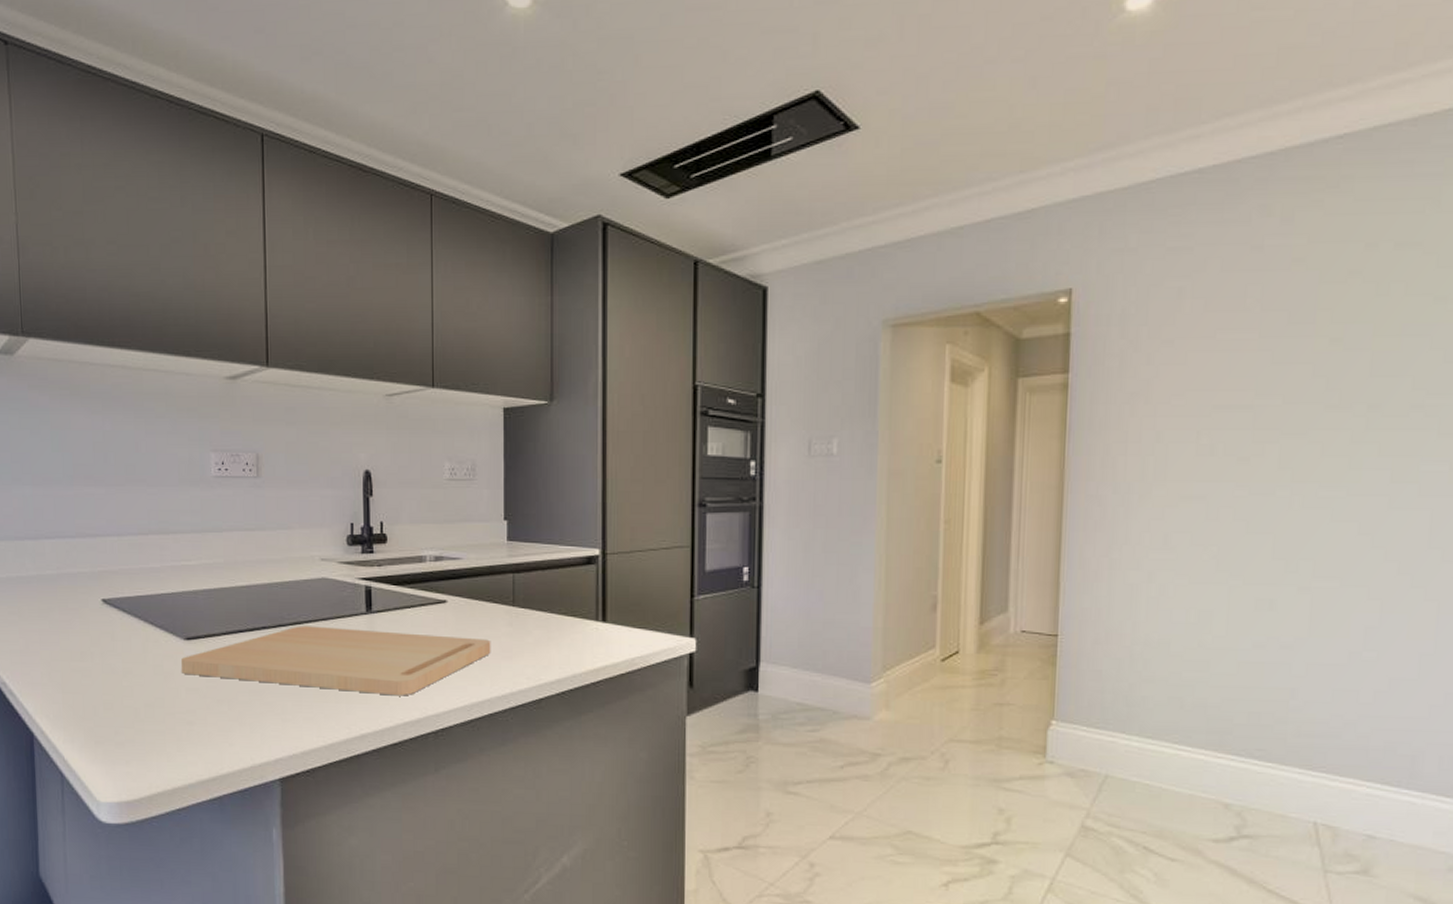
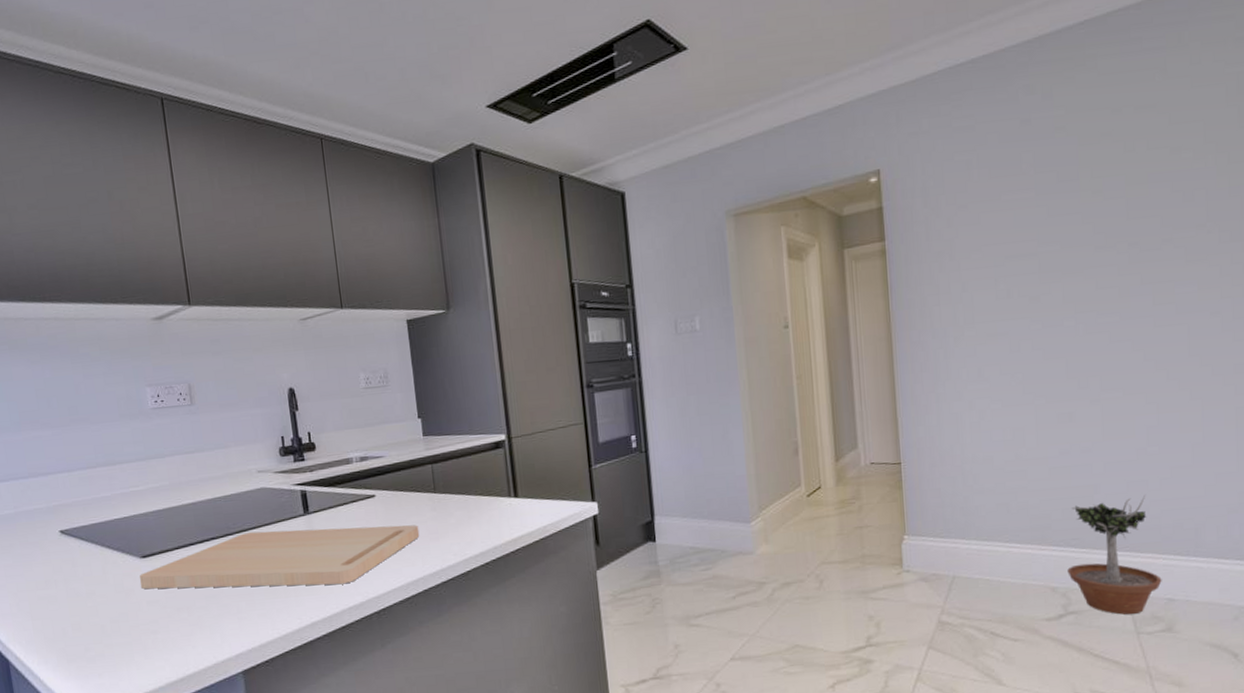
potted tree: none [1246,708,1363,848] -> present [1067,495,1162,615]

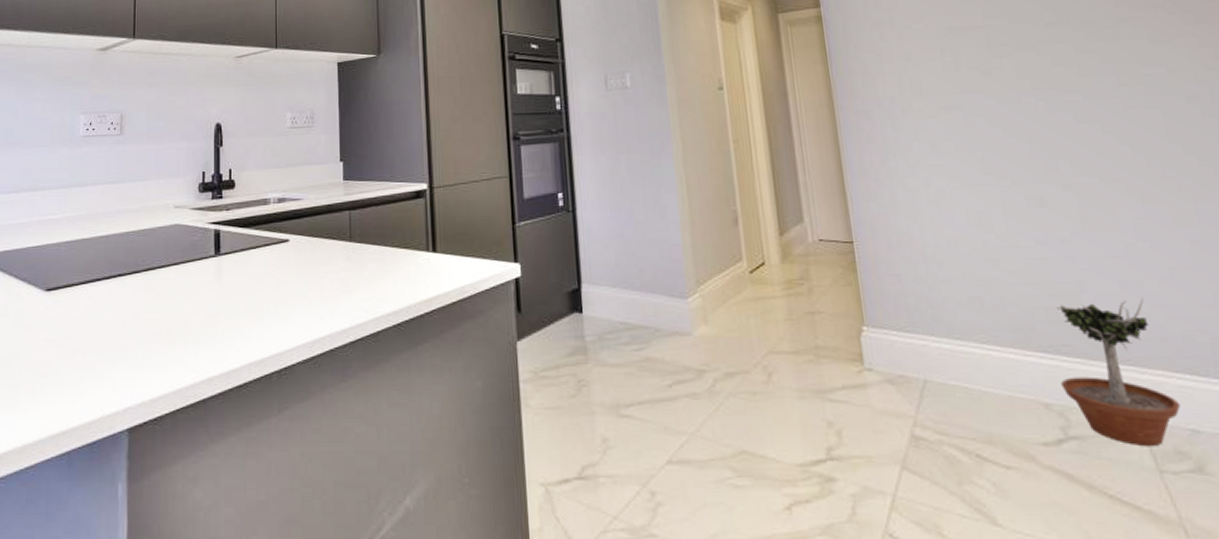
cutting board: present [139,525,420,589] -> none [39,271,331,336]

